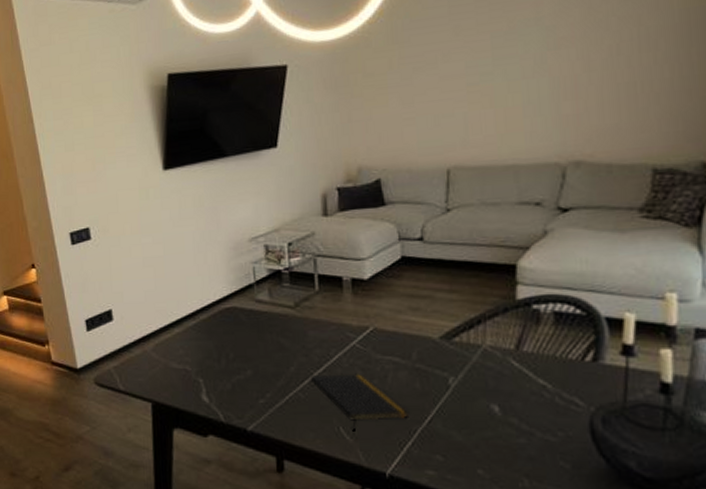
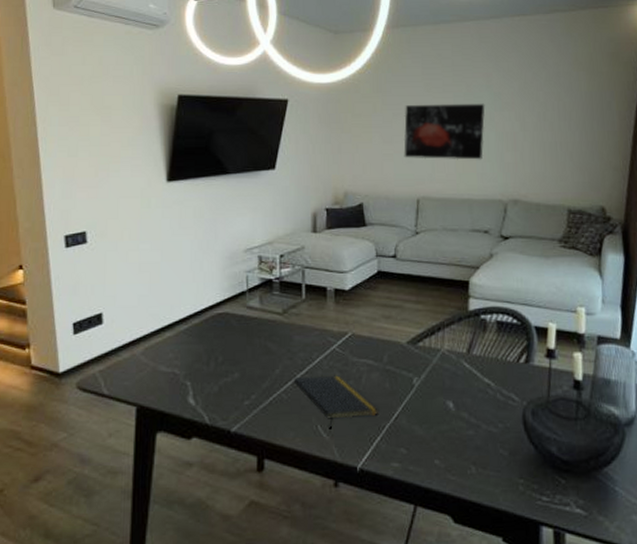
wall art: none [427,42,534,121] -> present [403,103,485,160]

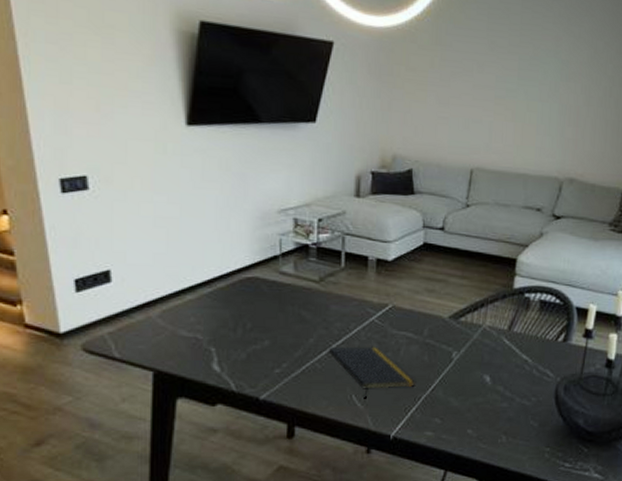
wall art: present [403,103,485,160] -> none [460,63,551,133]

